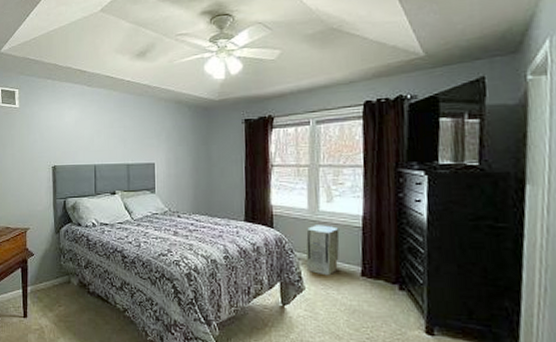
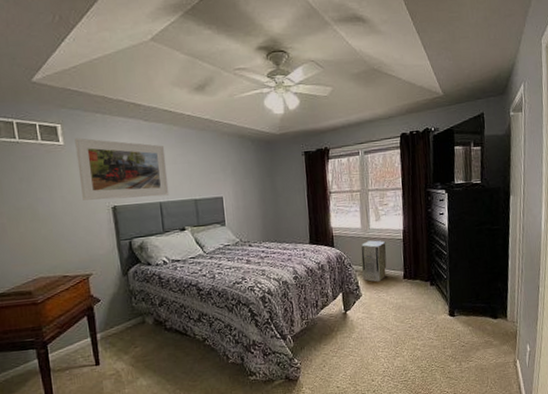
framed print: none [28,101,104,159] -> present [75,138,170,200]

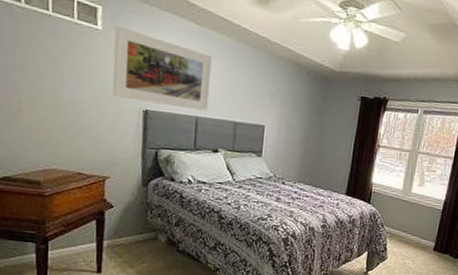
air purifier: present [360,240,387,282] -> none [391,204,424,249]

